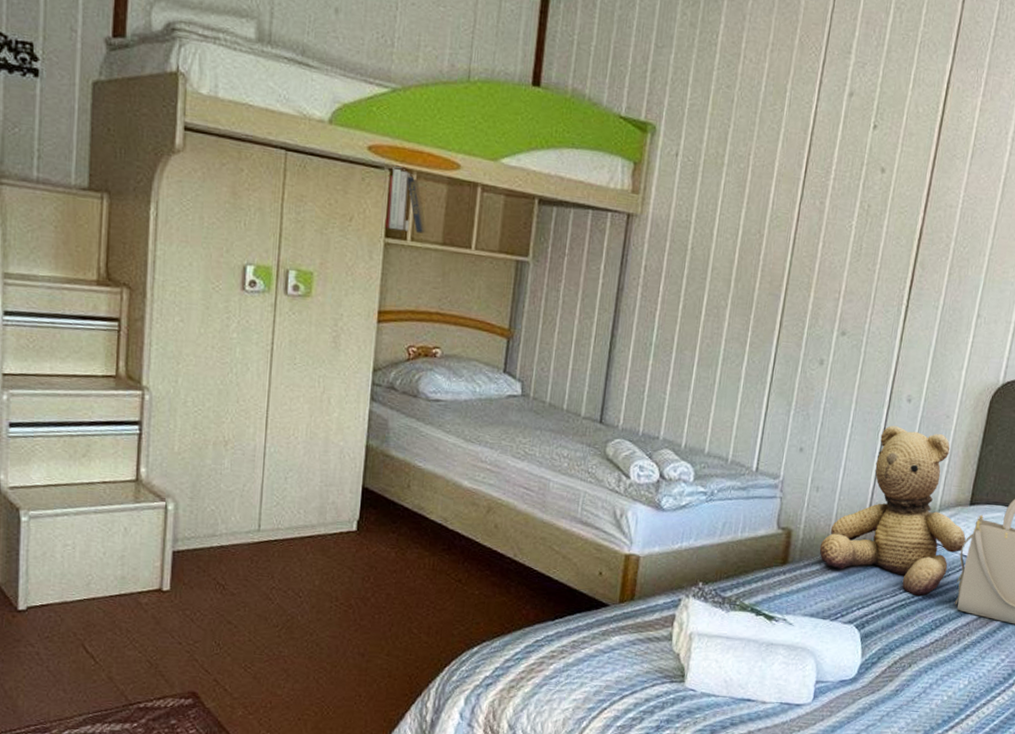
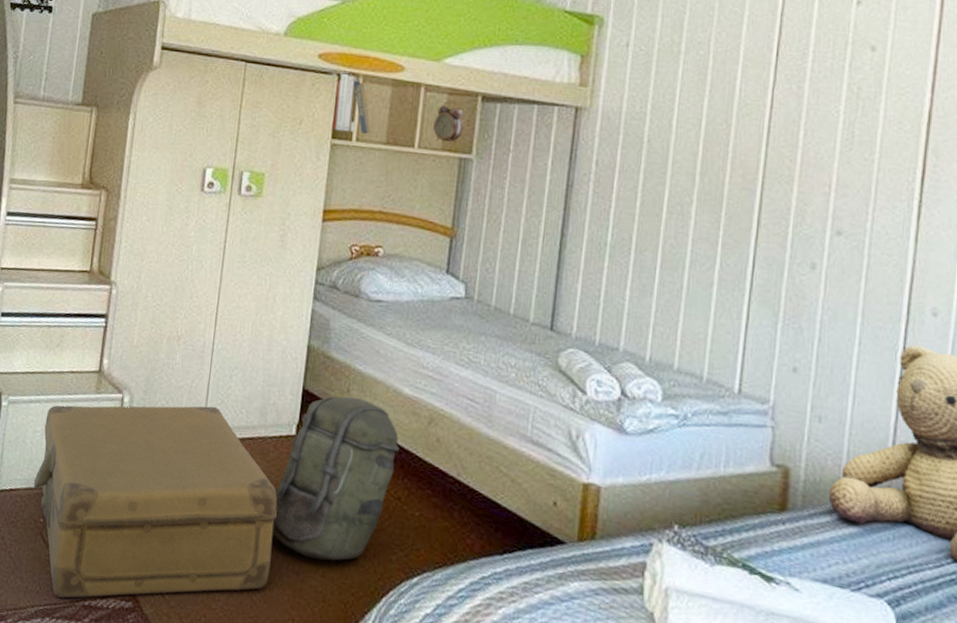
suitcase: none [68,509,341,704] -> present [33,405,278,599]
backpack: none [336,492,459,641] -> present [272,396,399,561]
alarm clock: none [490,202,521,246] -> present [433,100,464,144]

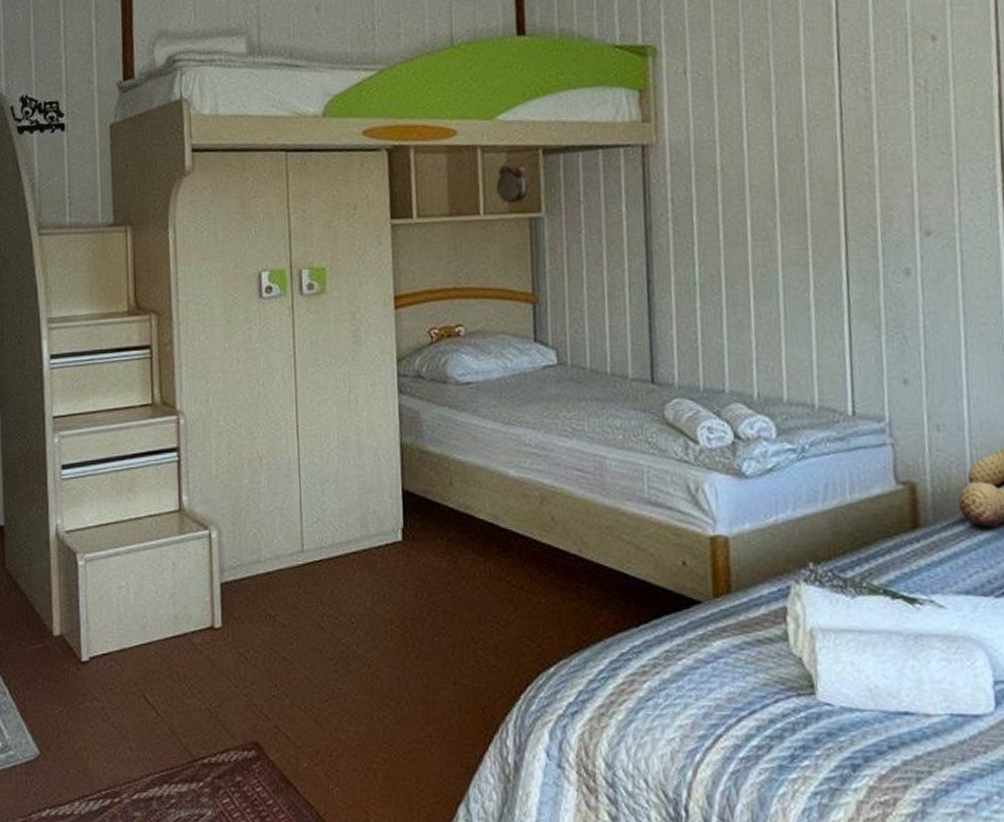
suitcase: present [33,405,278,599] -> none [127,526,398,760]
backpack: present [272,396,399,561] -> none [390,490,514,667]
books: present [330,71,372,134] -> none [386,145,432,211]

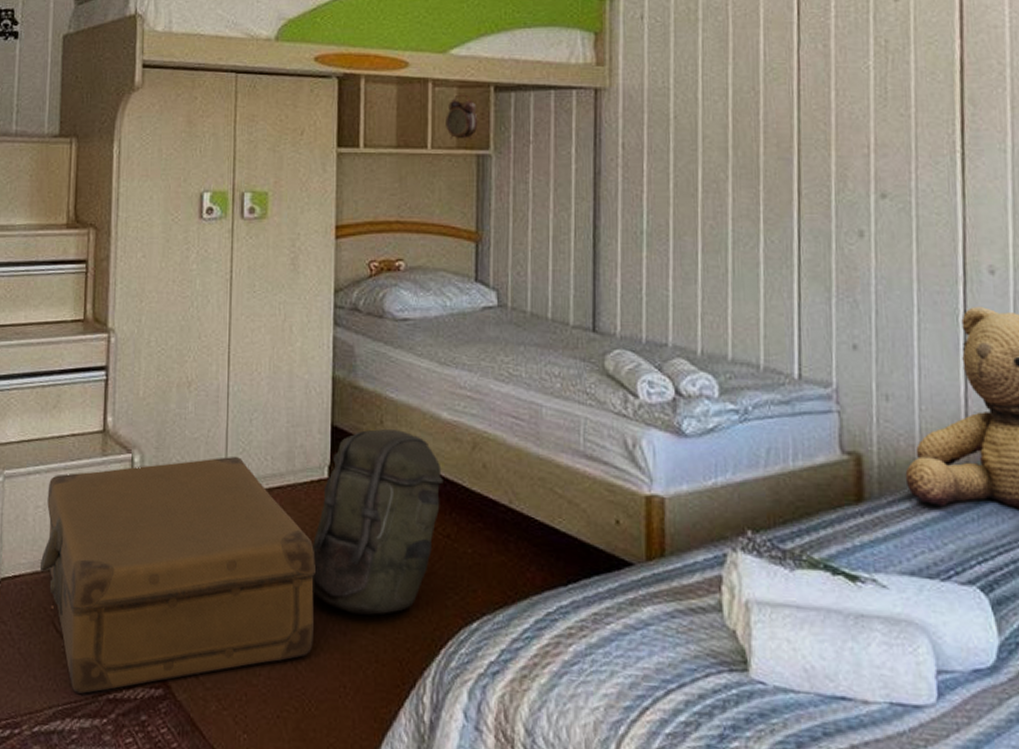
suitcase: none [127,526,398,760] -> present [39,457,316,694]
backpack: none [390,490,514,667] -> present [311,429,443,615]

